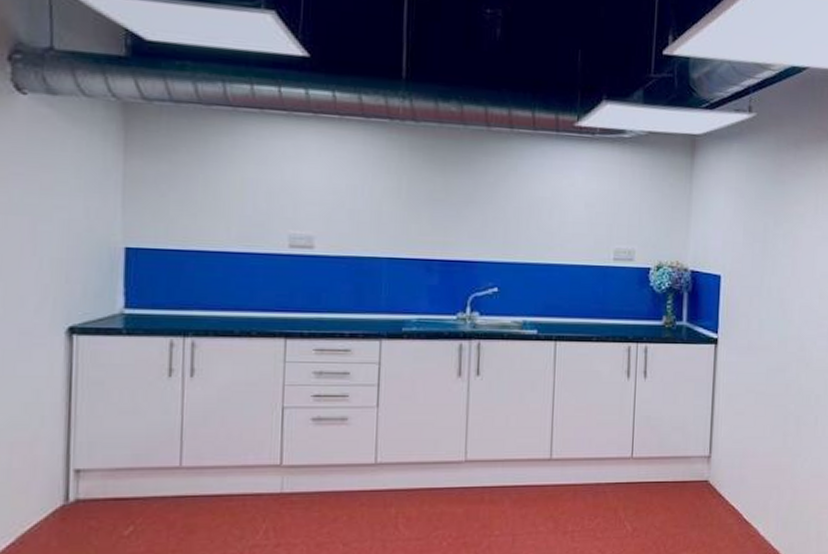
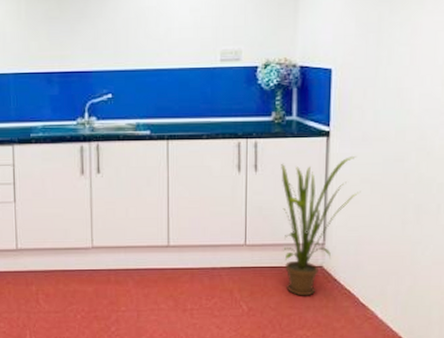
house plant: none [670,365,746,514] -> present [281,156,361,296]

